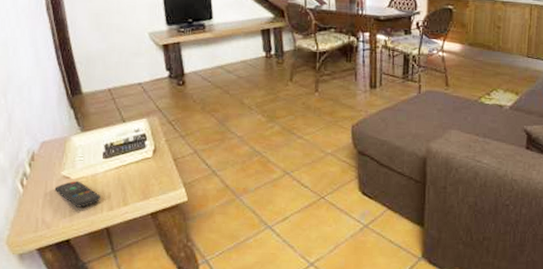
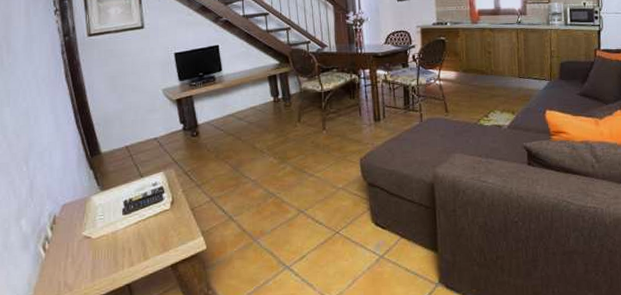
remote control: present [54,180,101,208] -> none [76,239,122,267]

